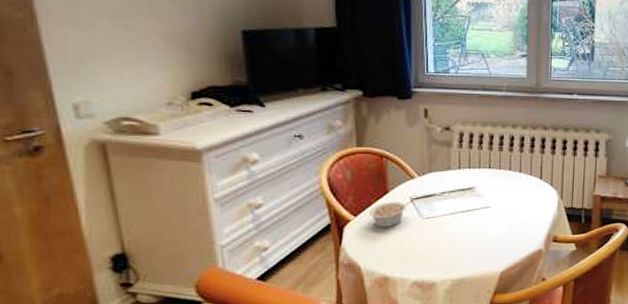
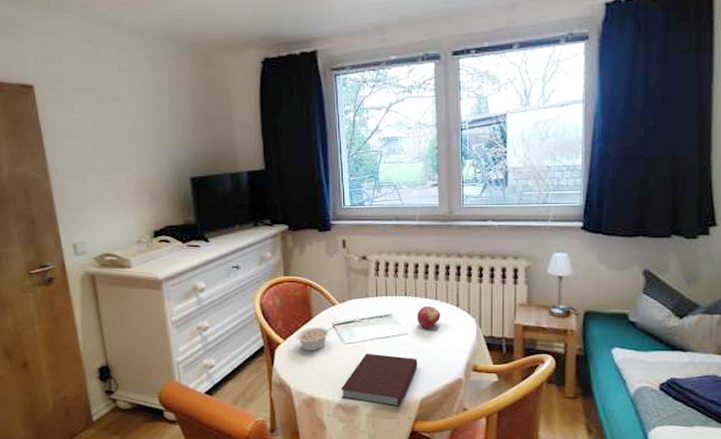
notebook: none [417,227,500,282] -> present [341,353,418,408]
fruit: none [500,178,524,202] -> present [416,305,441,329]

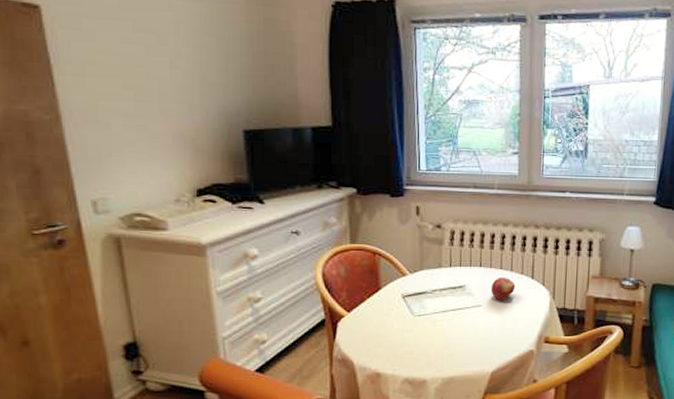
legume: present [296,326,335,351] -> none [362,297,405,323]
notebook: present [341,353,418,408] -> none [408,325,490,381]

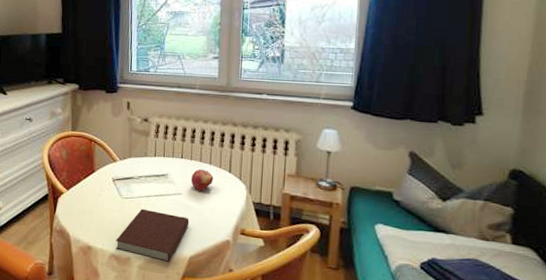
notebook: none [408,325,490,381] -> present [115,208,189,263]

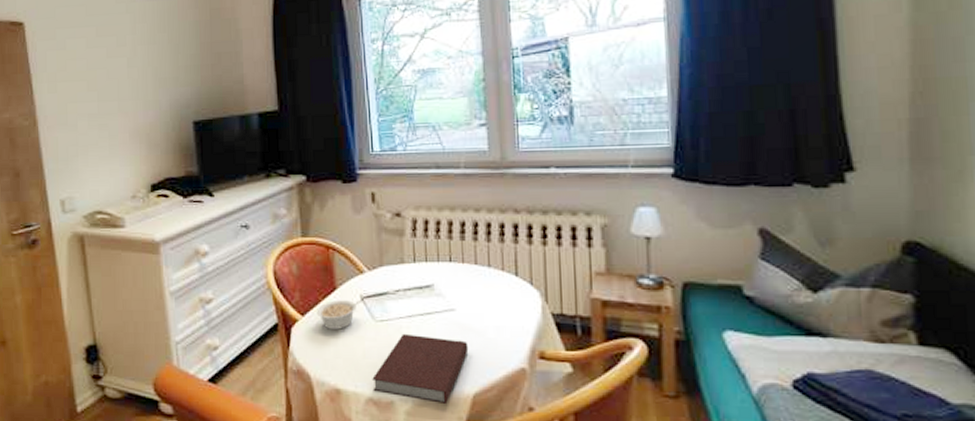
legume: none [78,180,114,202] -> present [316,299,364,330]
fruit: present [191,169,214,191] -> none [465,274,496,304]

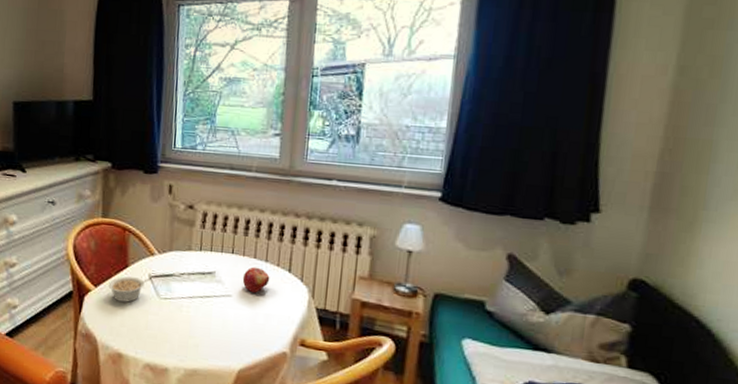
notebook: present [372,333,469,405] -> none [150,311,239,377]
fruit: none [465,274,496,304] -> present [242,267,270,293]

